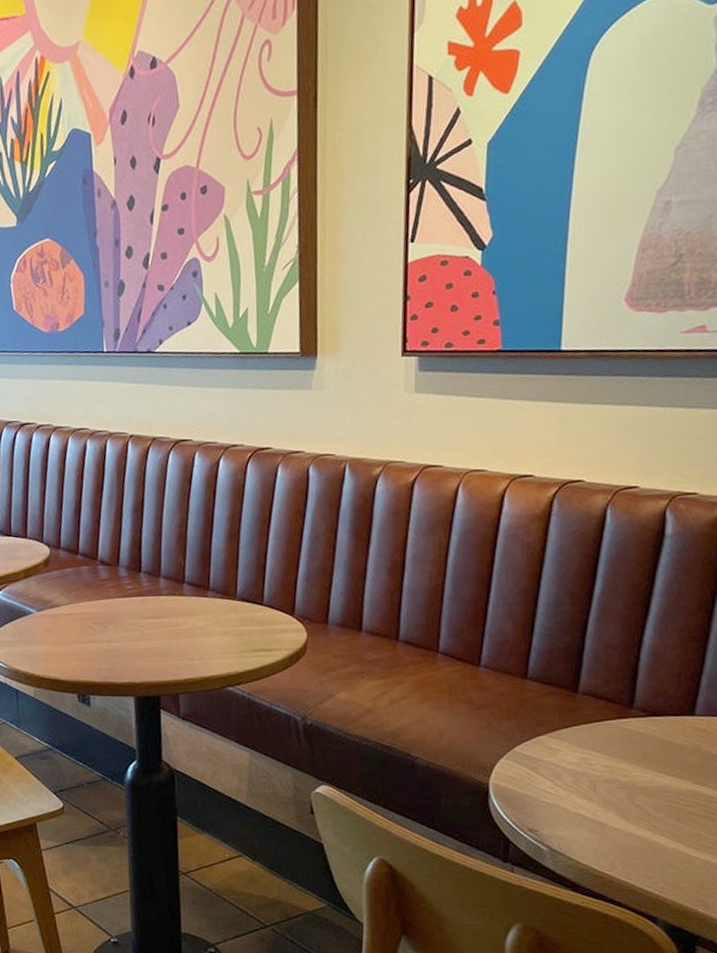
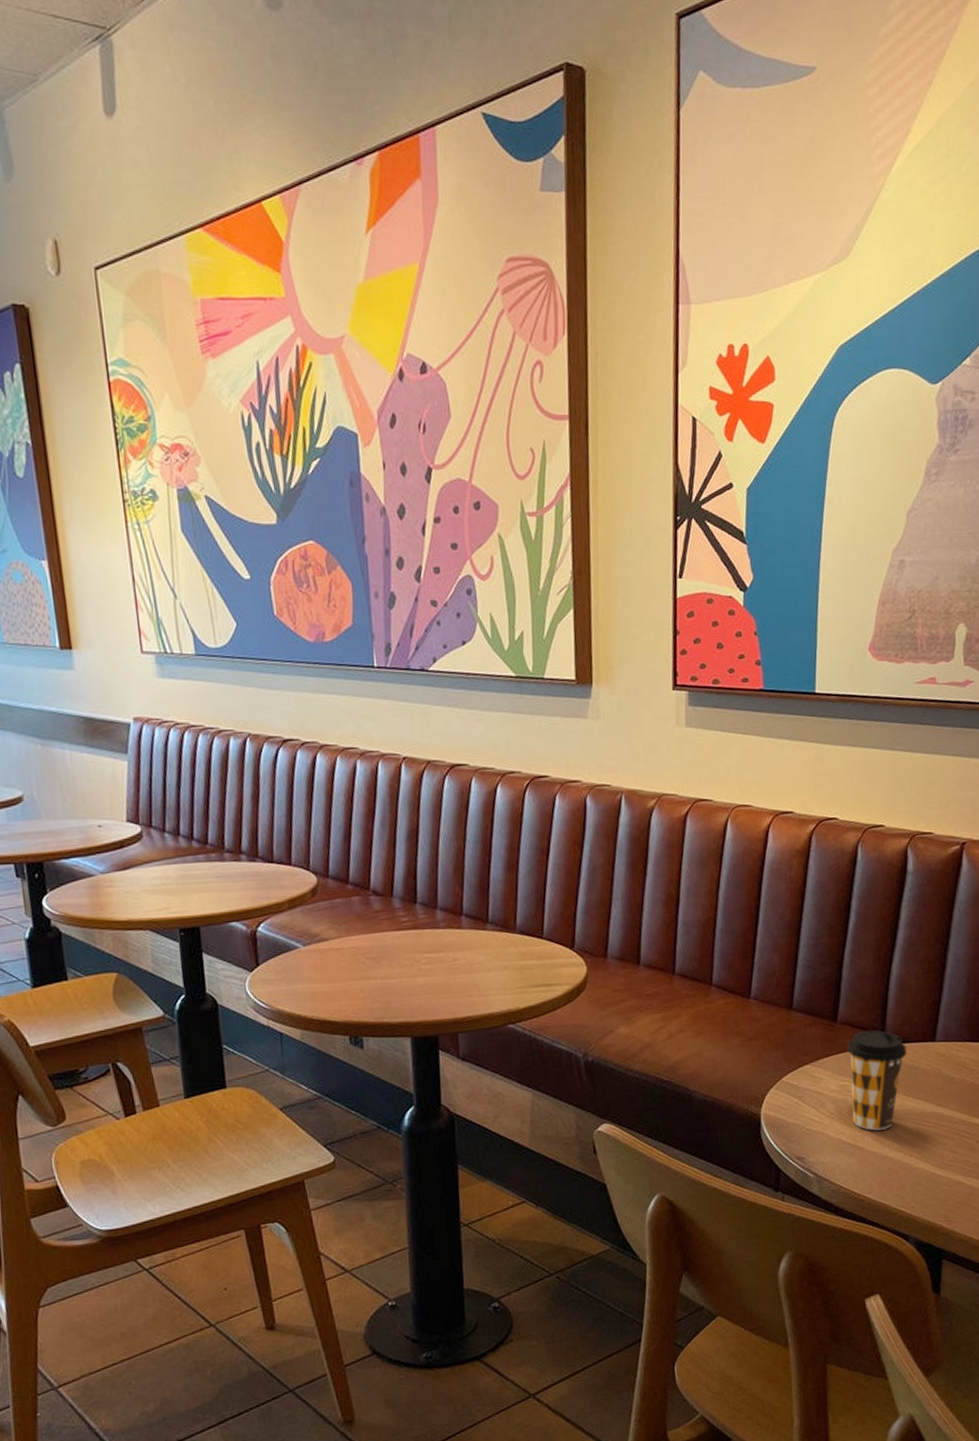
coffee cup: none [589,701,659,807] -> present [847,1030,907,1131]

